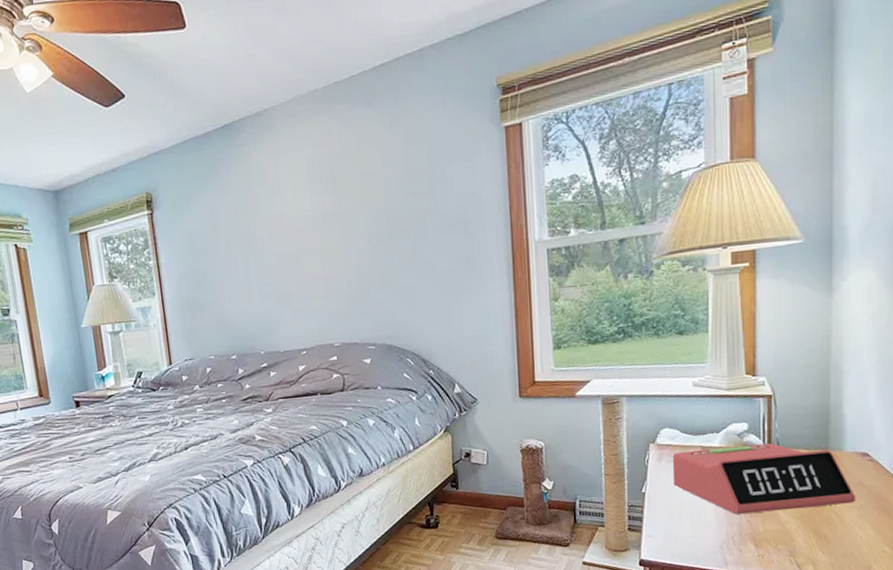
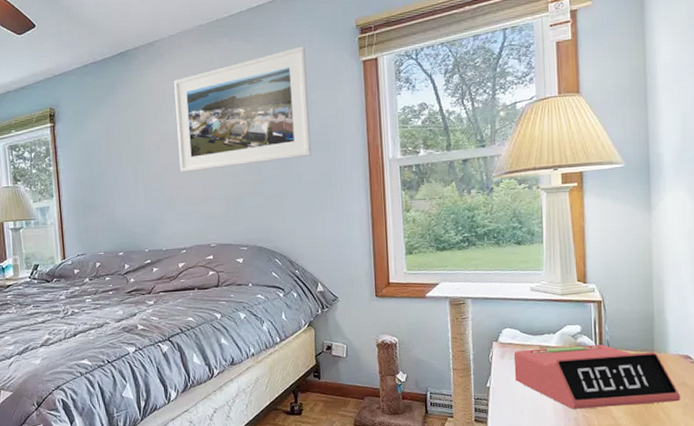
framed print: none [287,111,447,264] -> present [174,46,312,173]

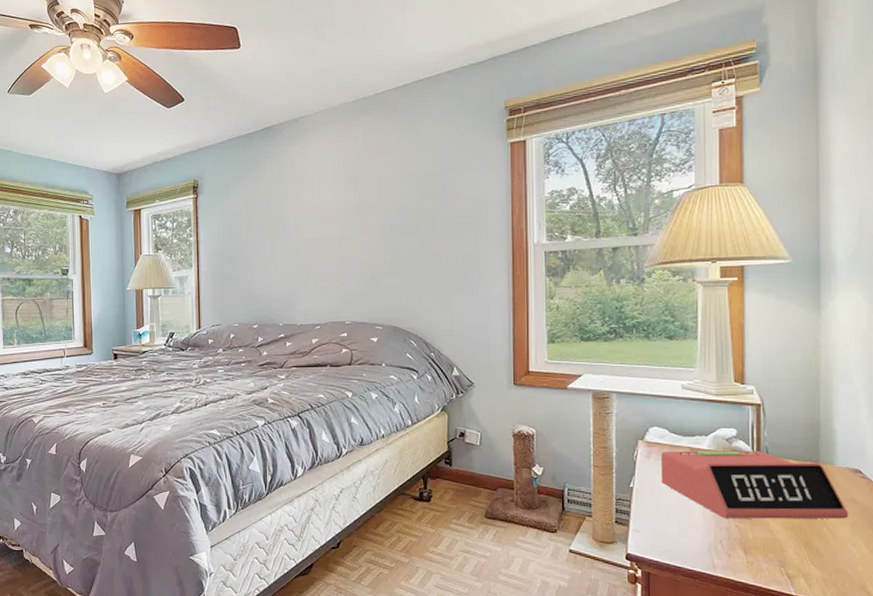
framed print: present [174,46,312,173] -> none [317,126,453,249]

